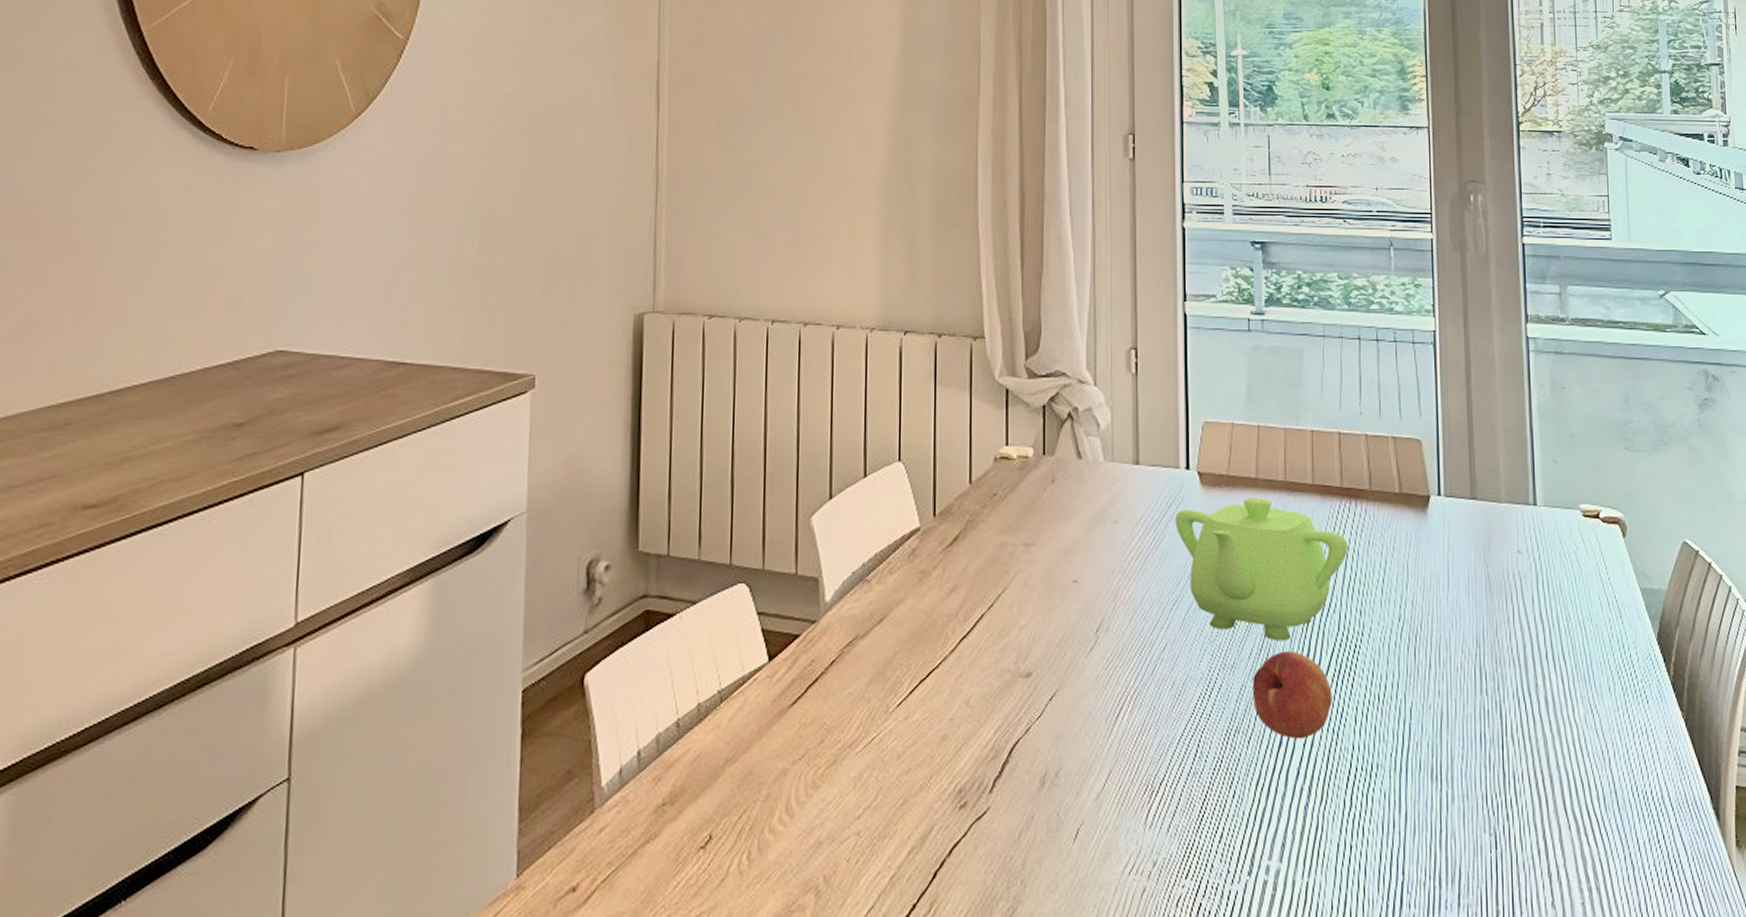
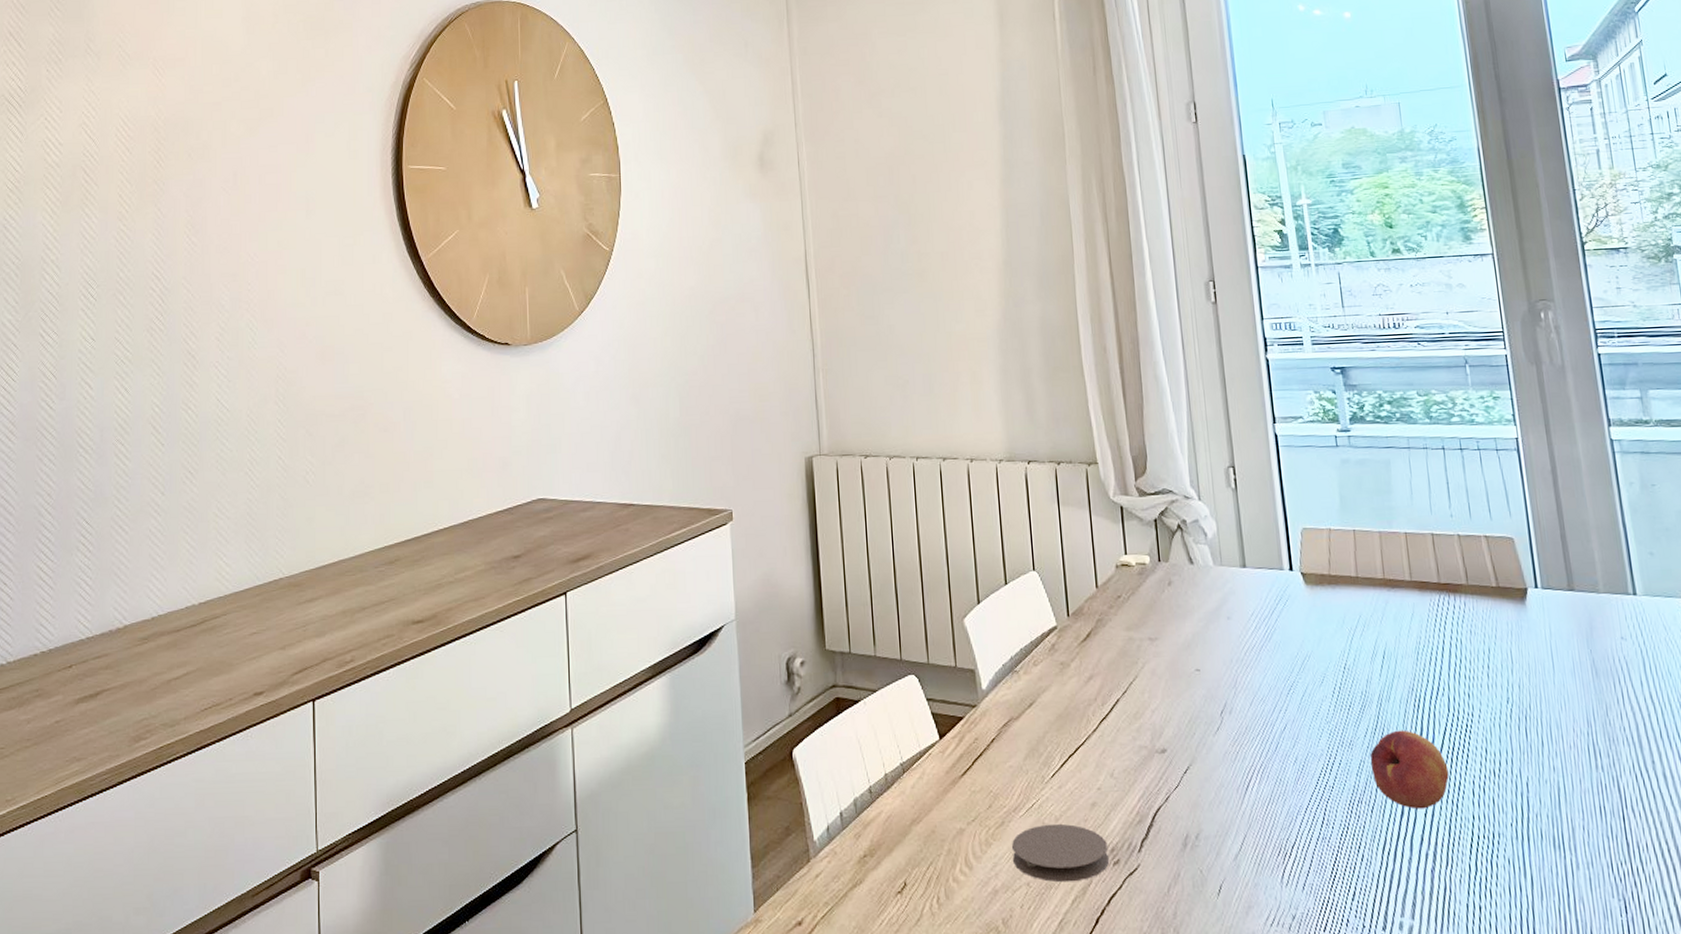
coaster: none [843,761,954,831] -> present [1012,823,1109,883]
teapot: present [1175,498,1348,642] -> none [1283,594,1451,722]

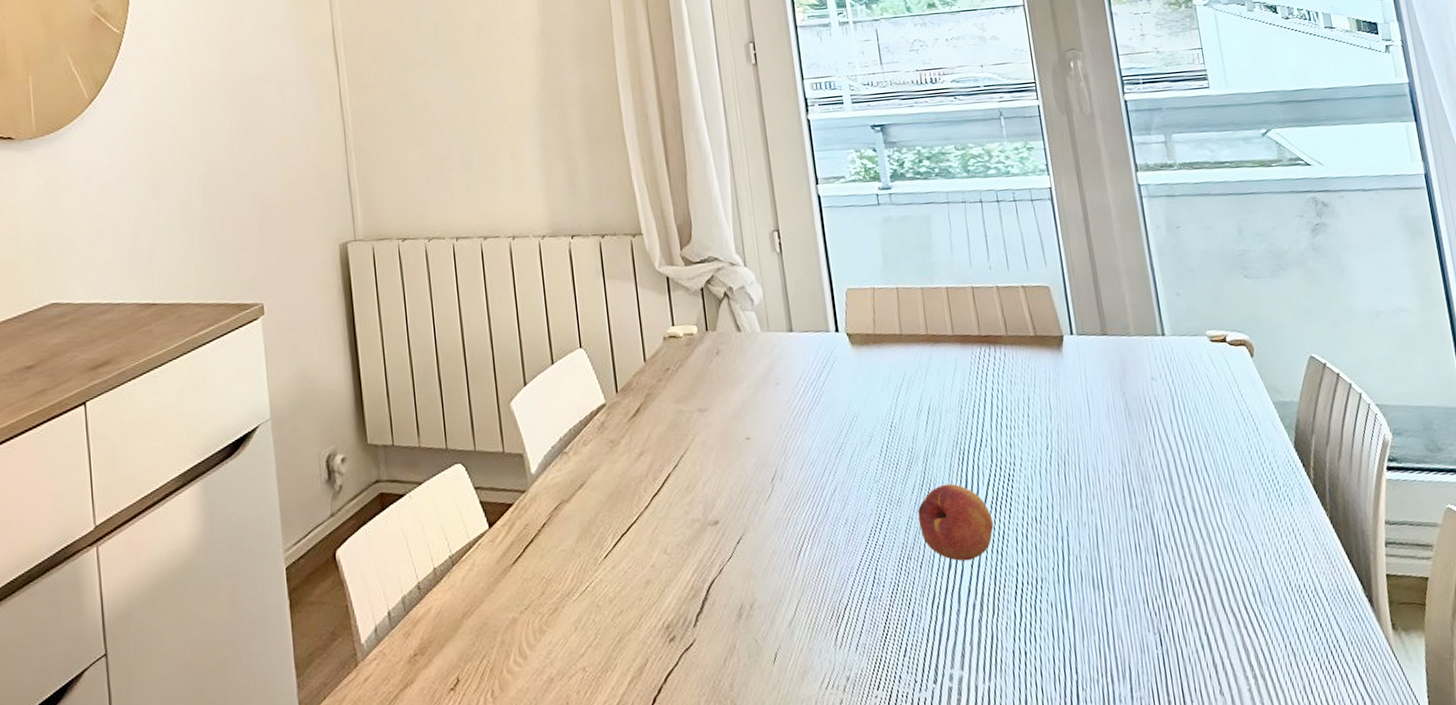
coaster: present [1012,823,1109,883] -> none [566,604,664,665]

